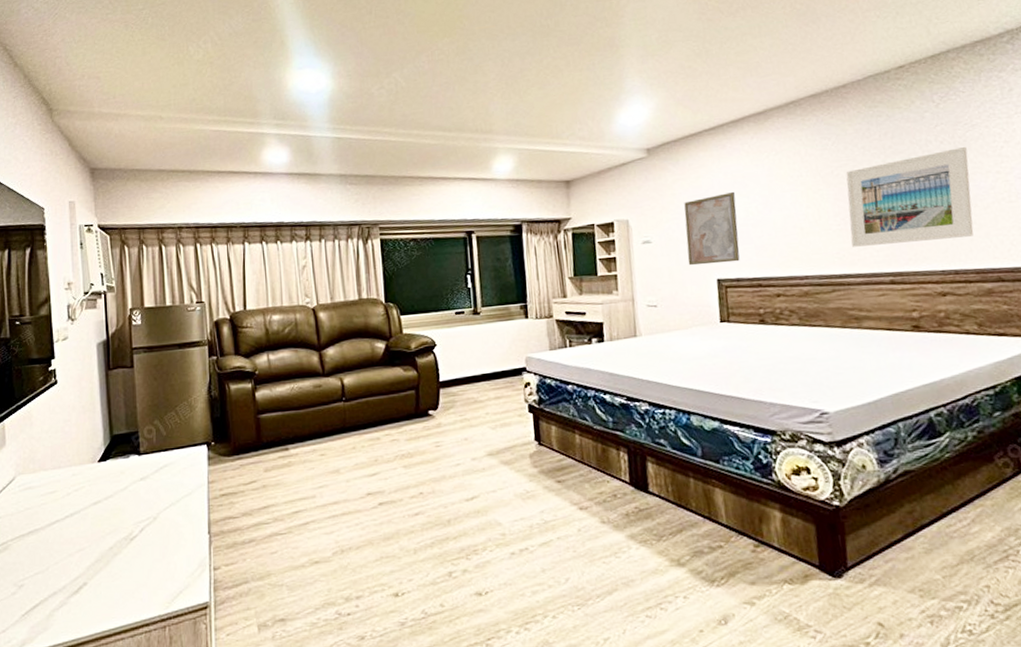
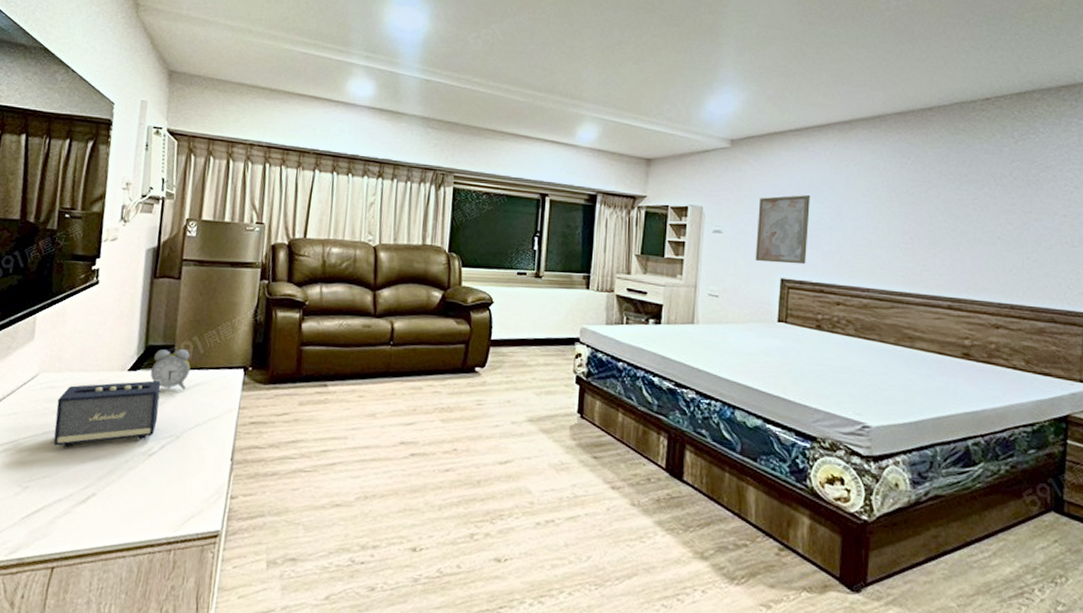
speaker: none [37,468,133,544] -> present [53,380,161,448]
alarm clock: none [120,433,156,473] -> present [150,348,191,390]
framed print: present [845,147,974,247] -> none [916,186,1039,274]

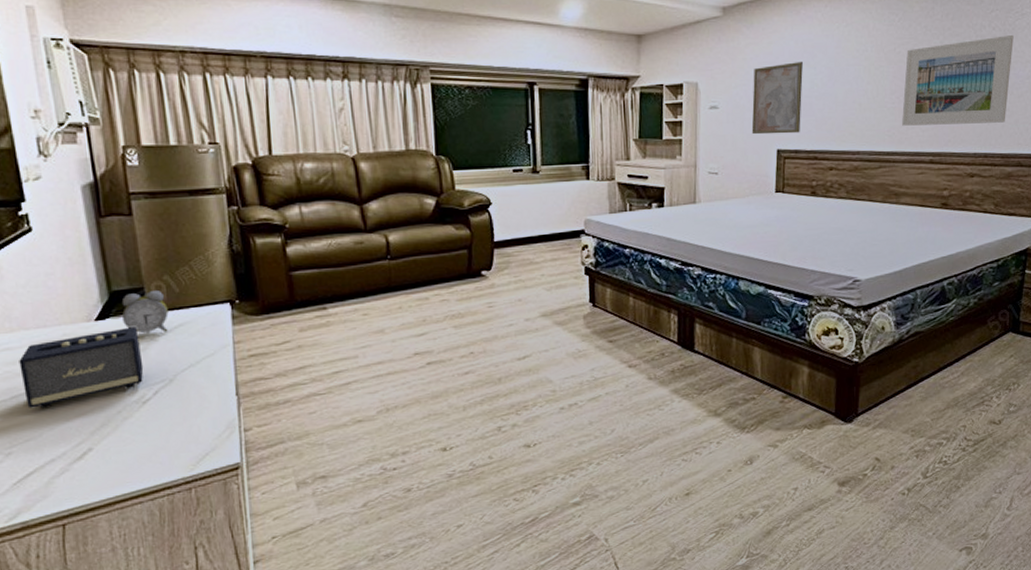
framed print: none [916,186,1039,274] -> present [902,35,1014,126]

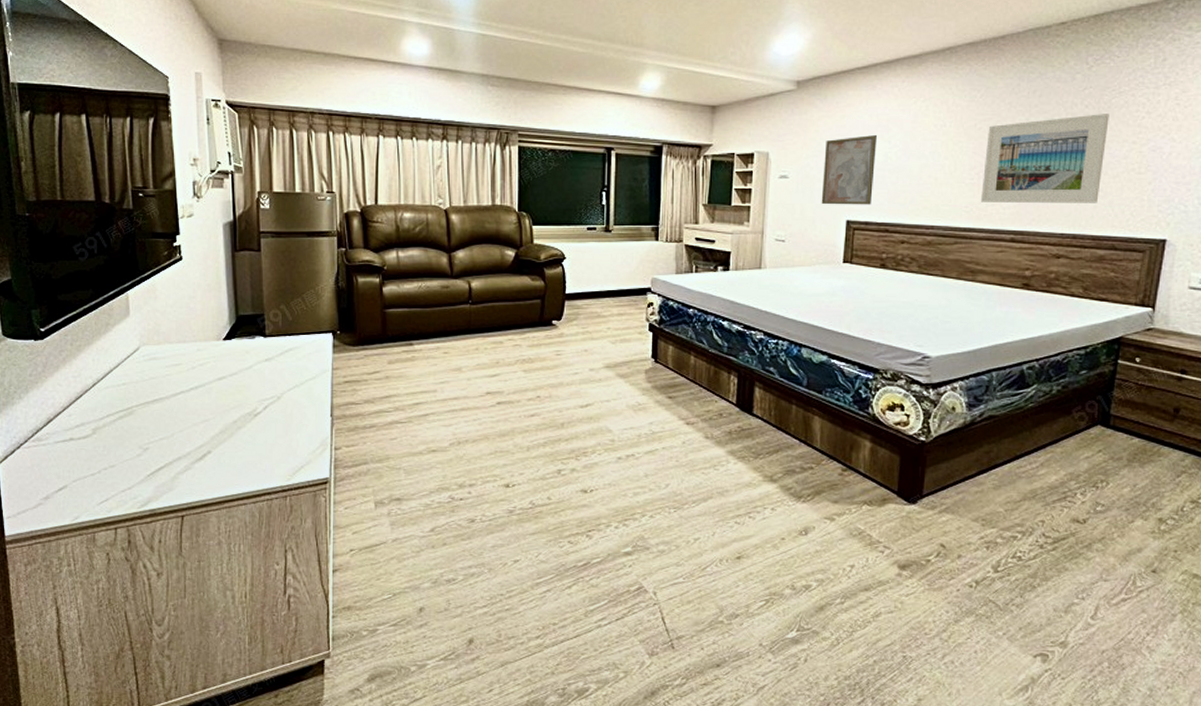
speaker: present [19,327,144,409] -> none [162,348,258,413]
alarm clock: present [122,289,169,333] -> none [245,317,282,355]

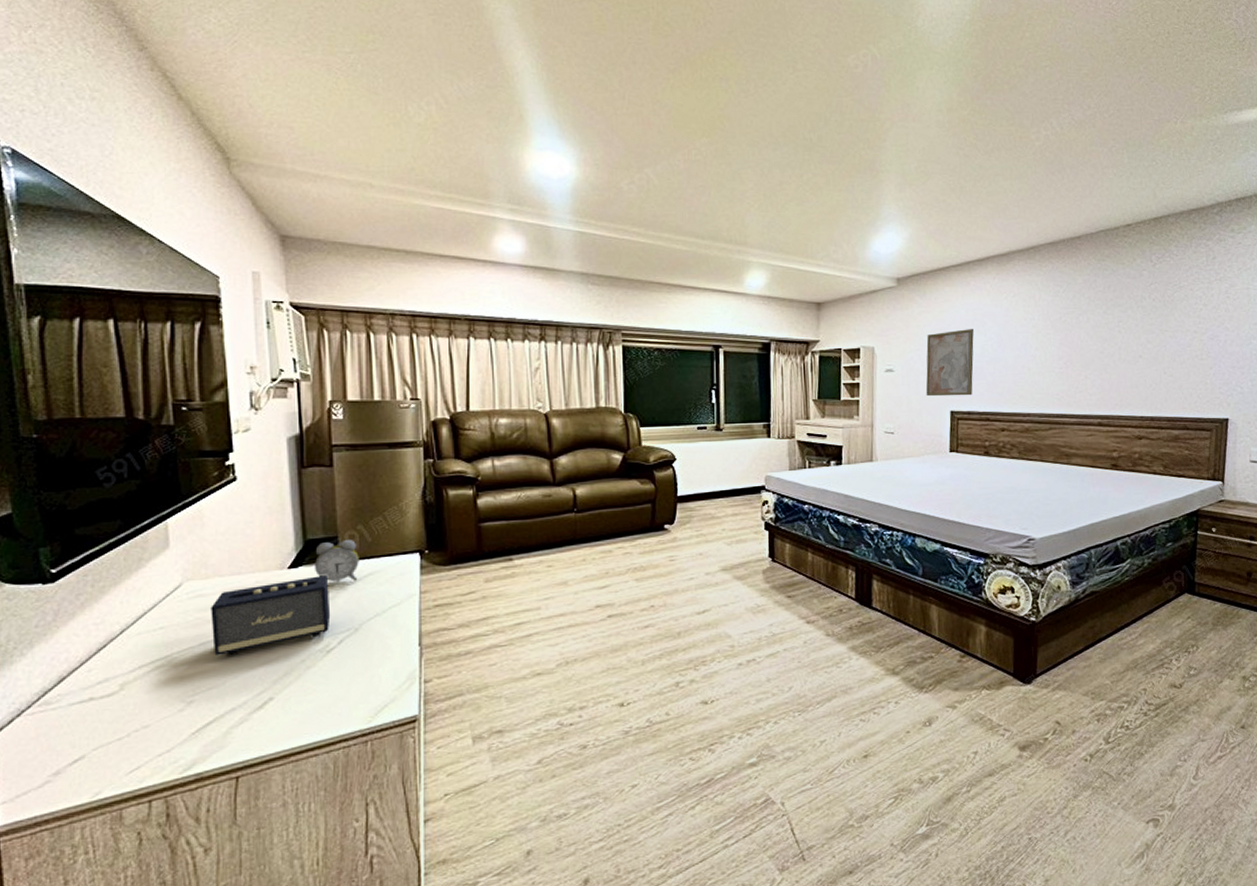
speaker: none [162,348,258,413] -> present [211,575,331,656]
alarm clock: none [245,317,282,355] -> present [315,538,359,581]
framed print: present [981,114,1109,203] -> none [1070,306,1174,390]

